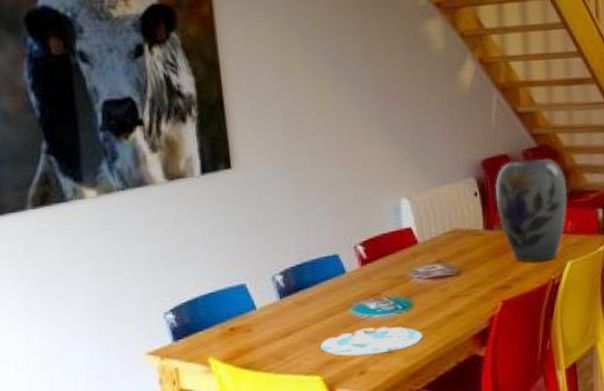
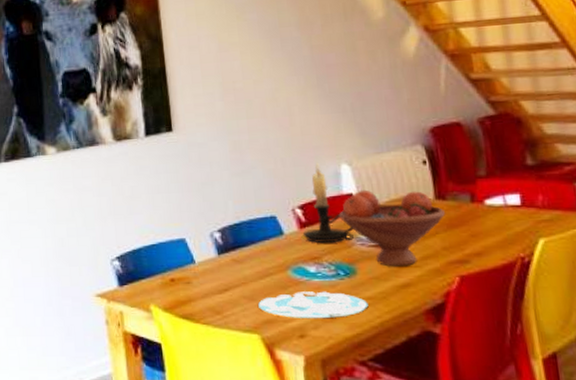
candle holder: none [364,197,412,280] -> present [302,162,354,244]
fruit bowl: none [398,222,493,297] -> present [338,189,446,267]
vase: present [495,159,567,263] -> none [447,127,536,237]

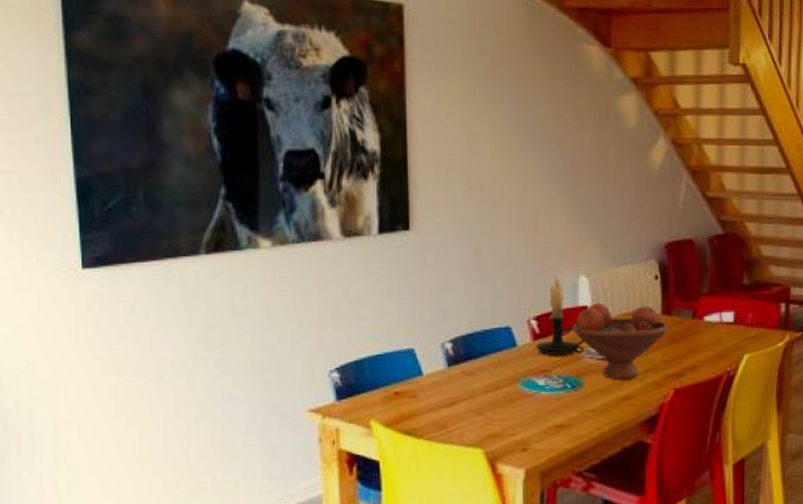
plate: present [258,291,369,318] -> none [485,404,590,432]

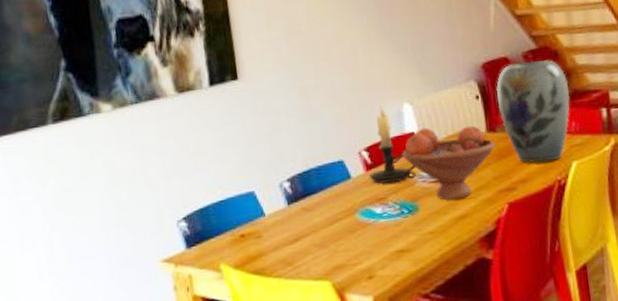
vase: none [677,246,751,352] -> present [496,60,570,164]

